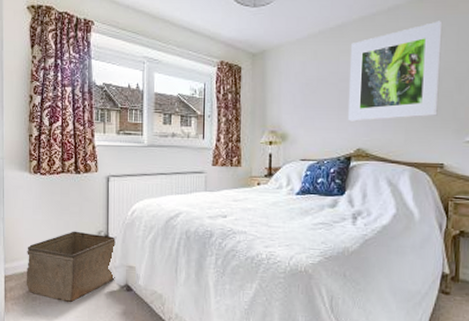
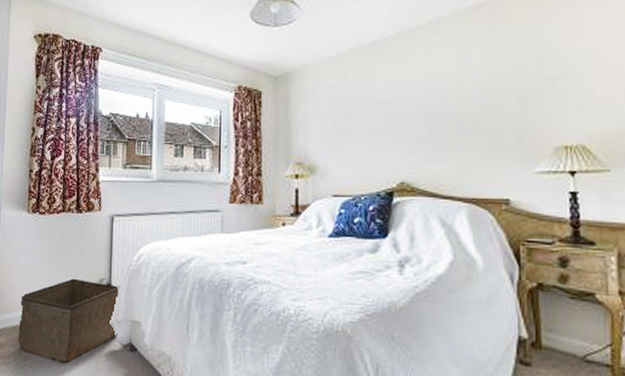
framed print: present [348,21,443,122] -> none [388,33,497,150]

